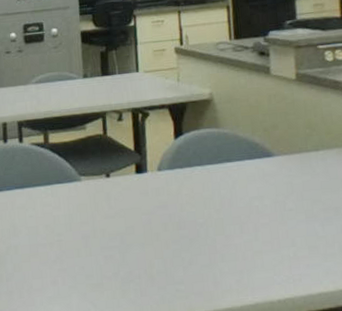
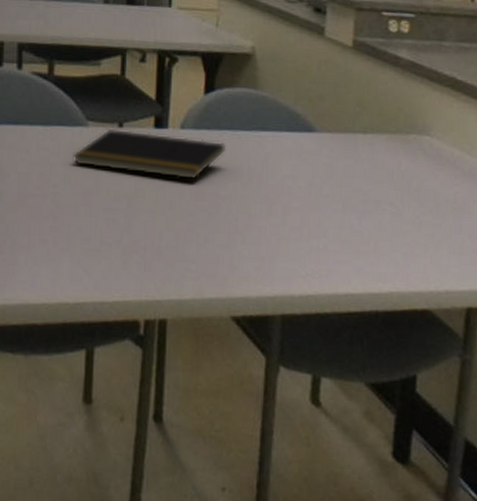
notepad: none [71,177,199,215] -> present [73,128,226,180]

